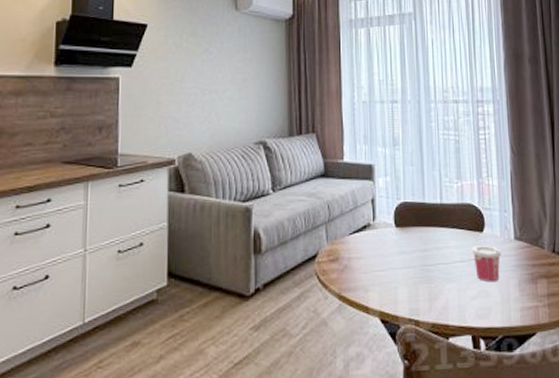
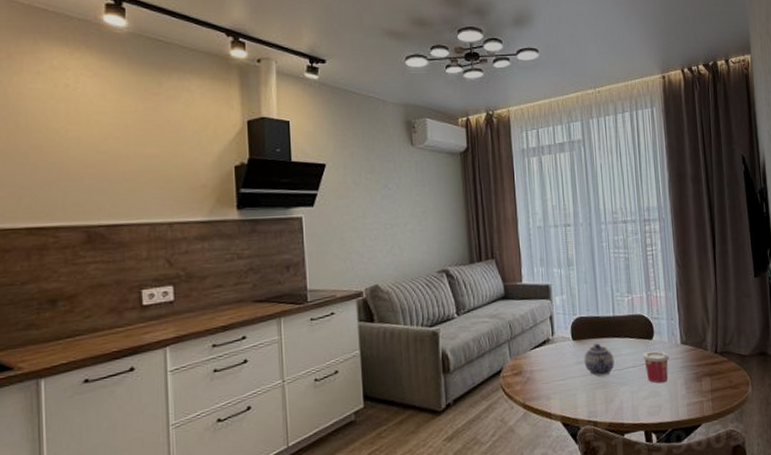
teapot: none [407,232,441,270] -> present [584,343,615,376]

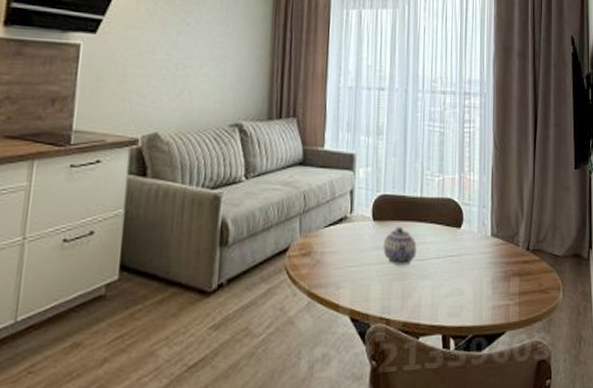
cup: present [641,350,670,383] -> none [447,241,478,280]

